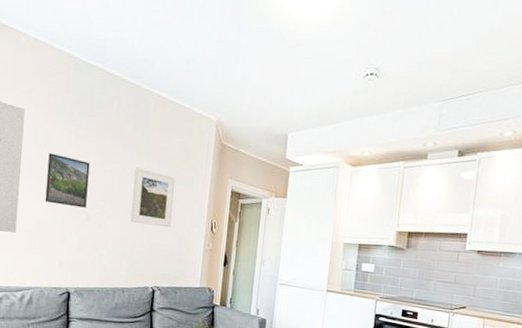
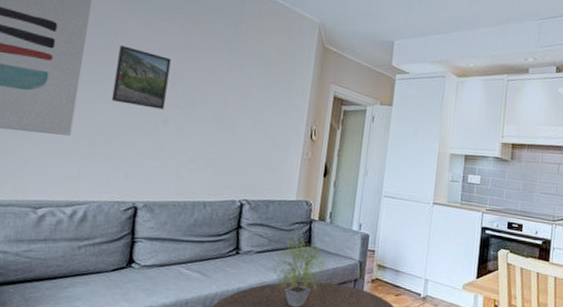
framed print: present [130,167,175,228] -> none [217,67,271,134]

